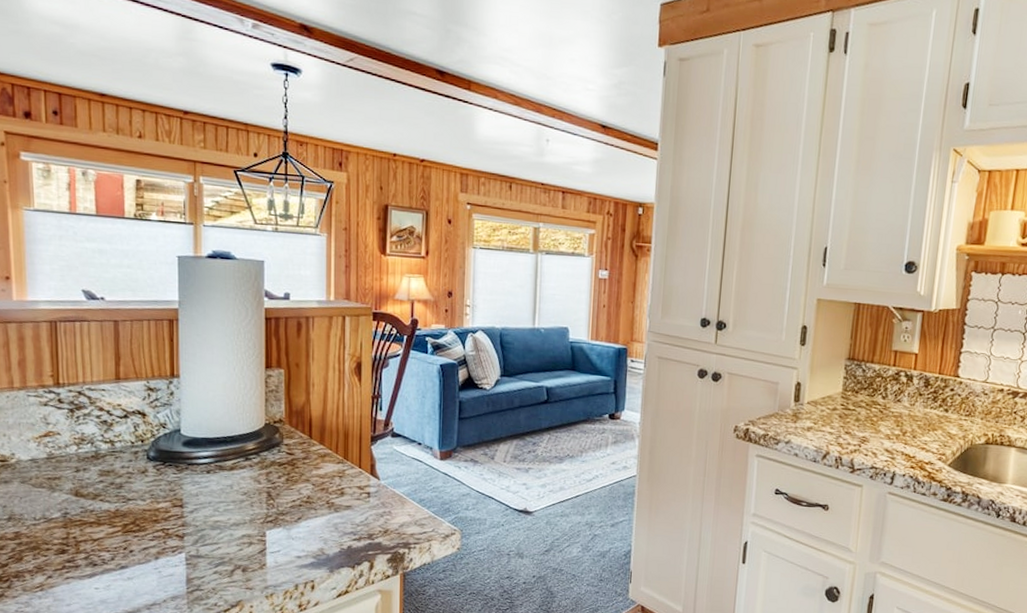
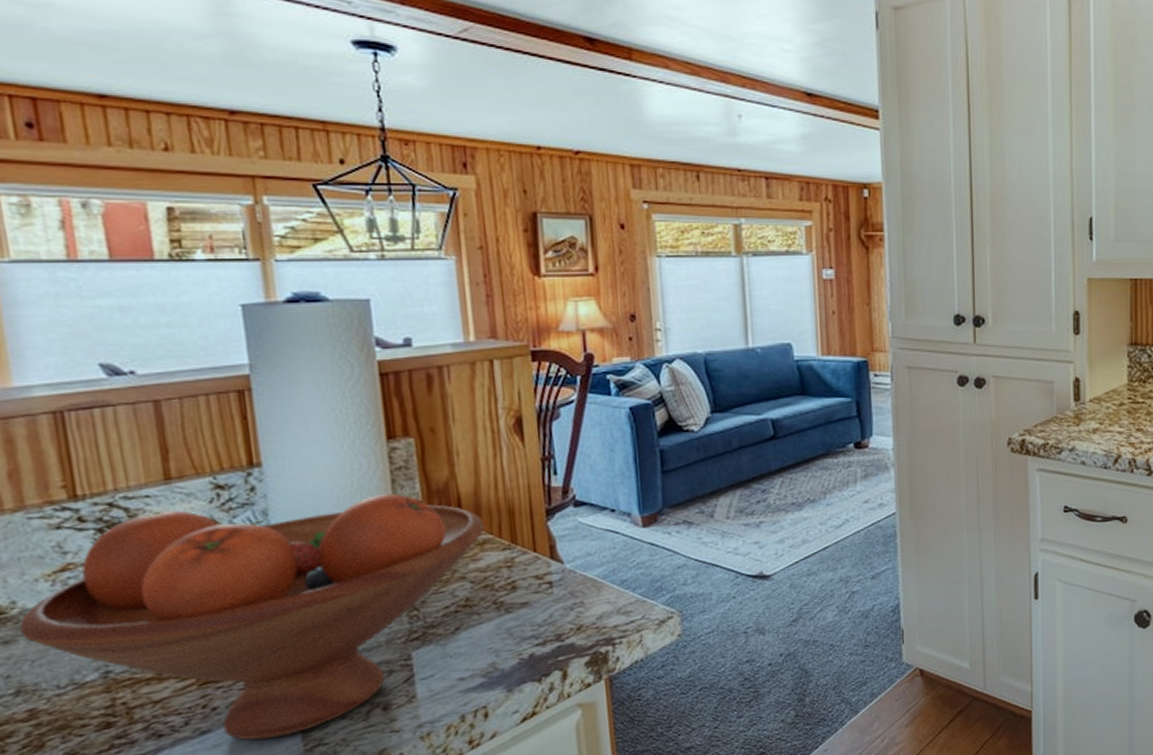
fruit bowl: none [14,402,327,580] -> present [18,493,485,740]

